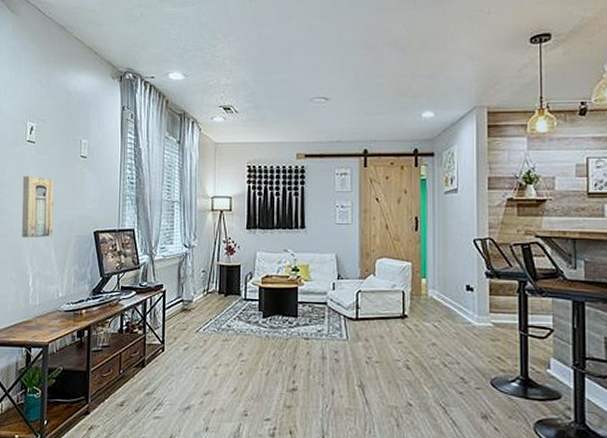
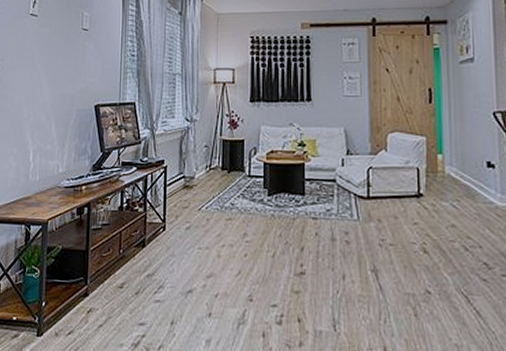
wall art: present [21,176,54,238] -> none [23,49,56,112]

